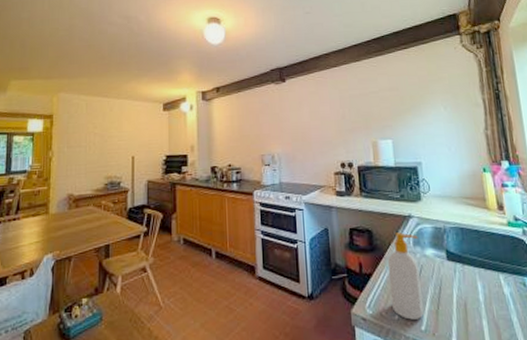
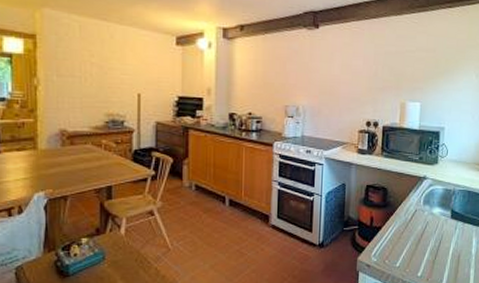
soap bottle: present [387,232,423,320] -> none [394,192,429,267]

